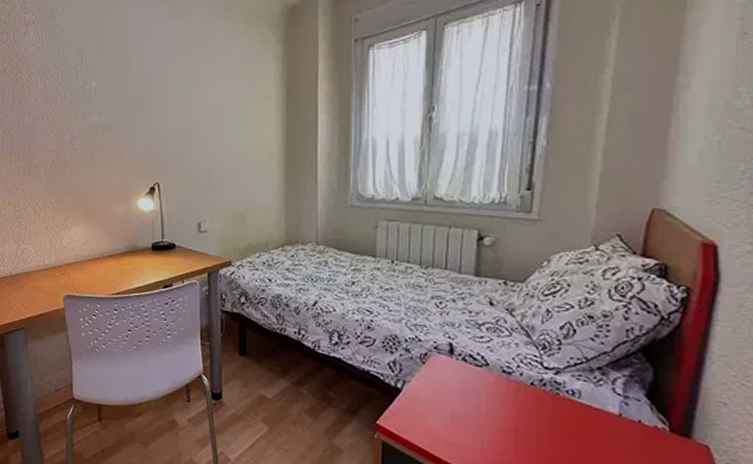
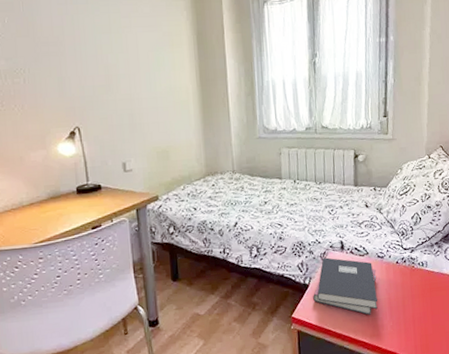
hardback book: none [406,360,499,444] -> present [313,257,378,315]

